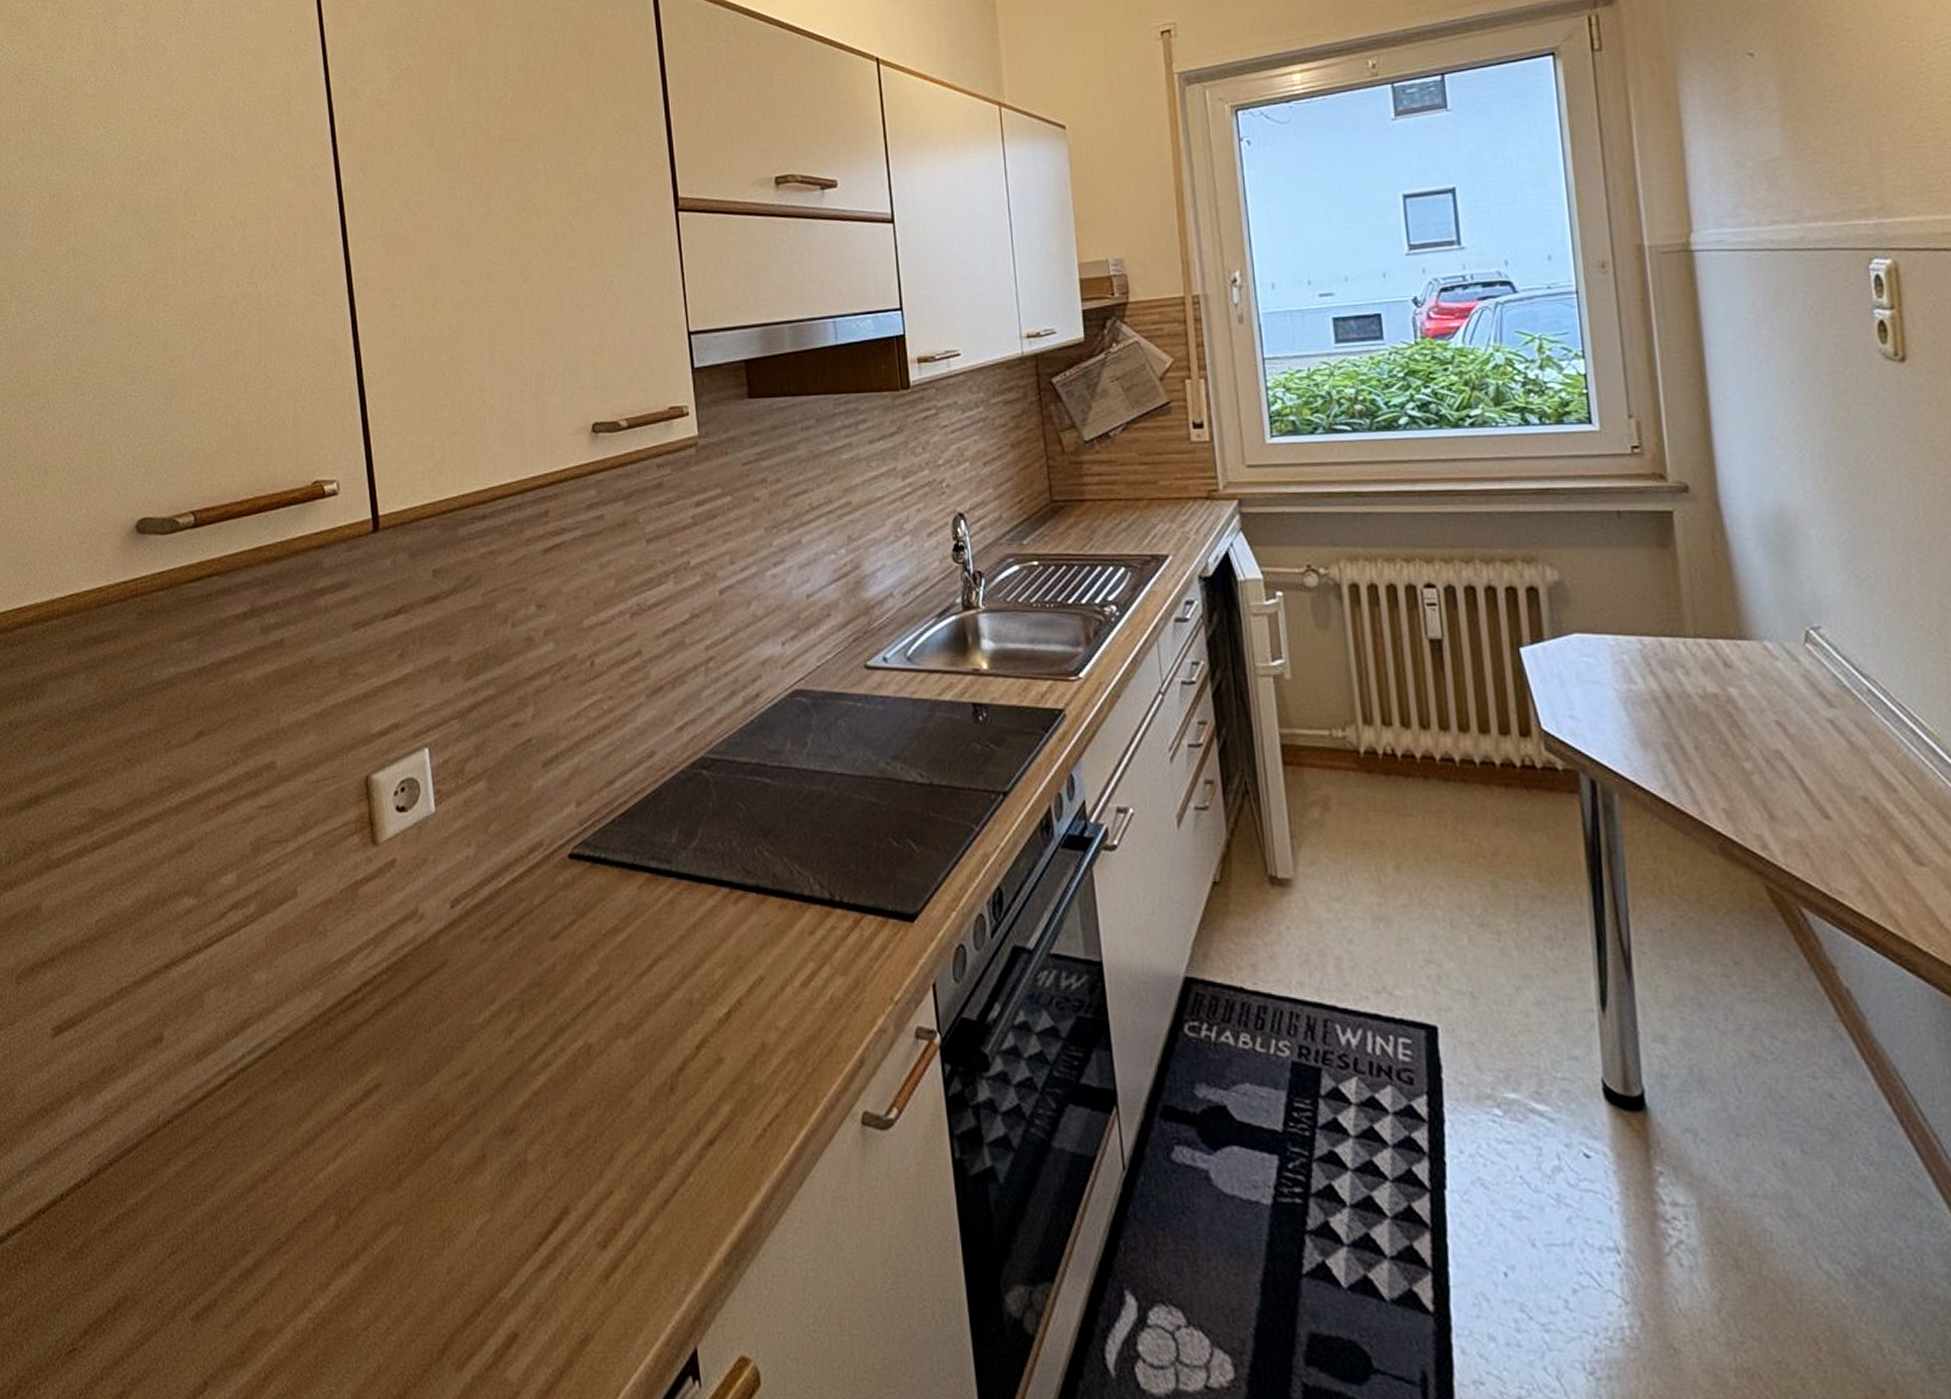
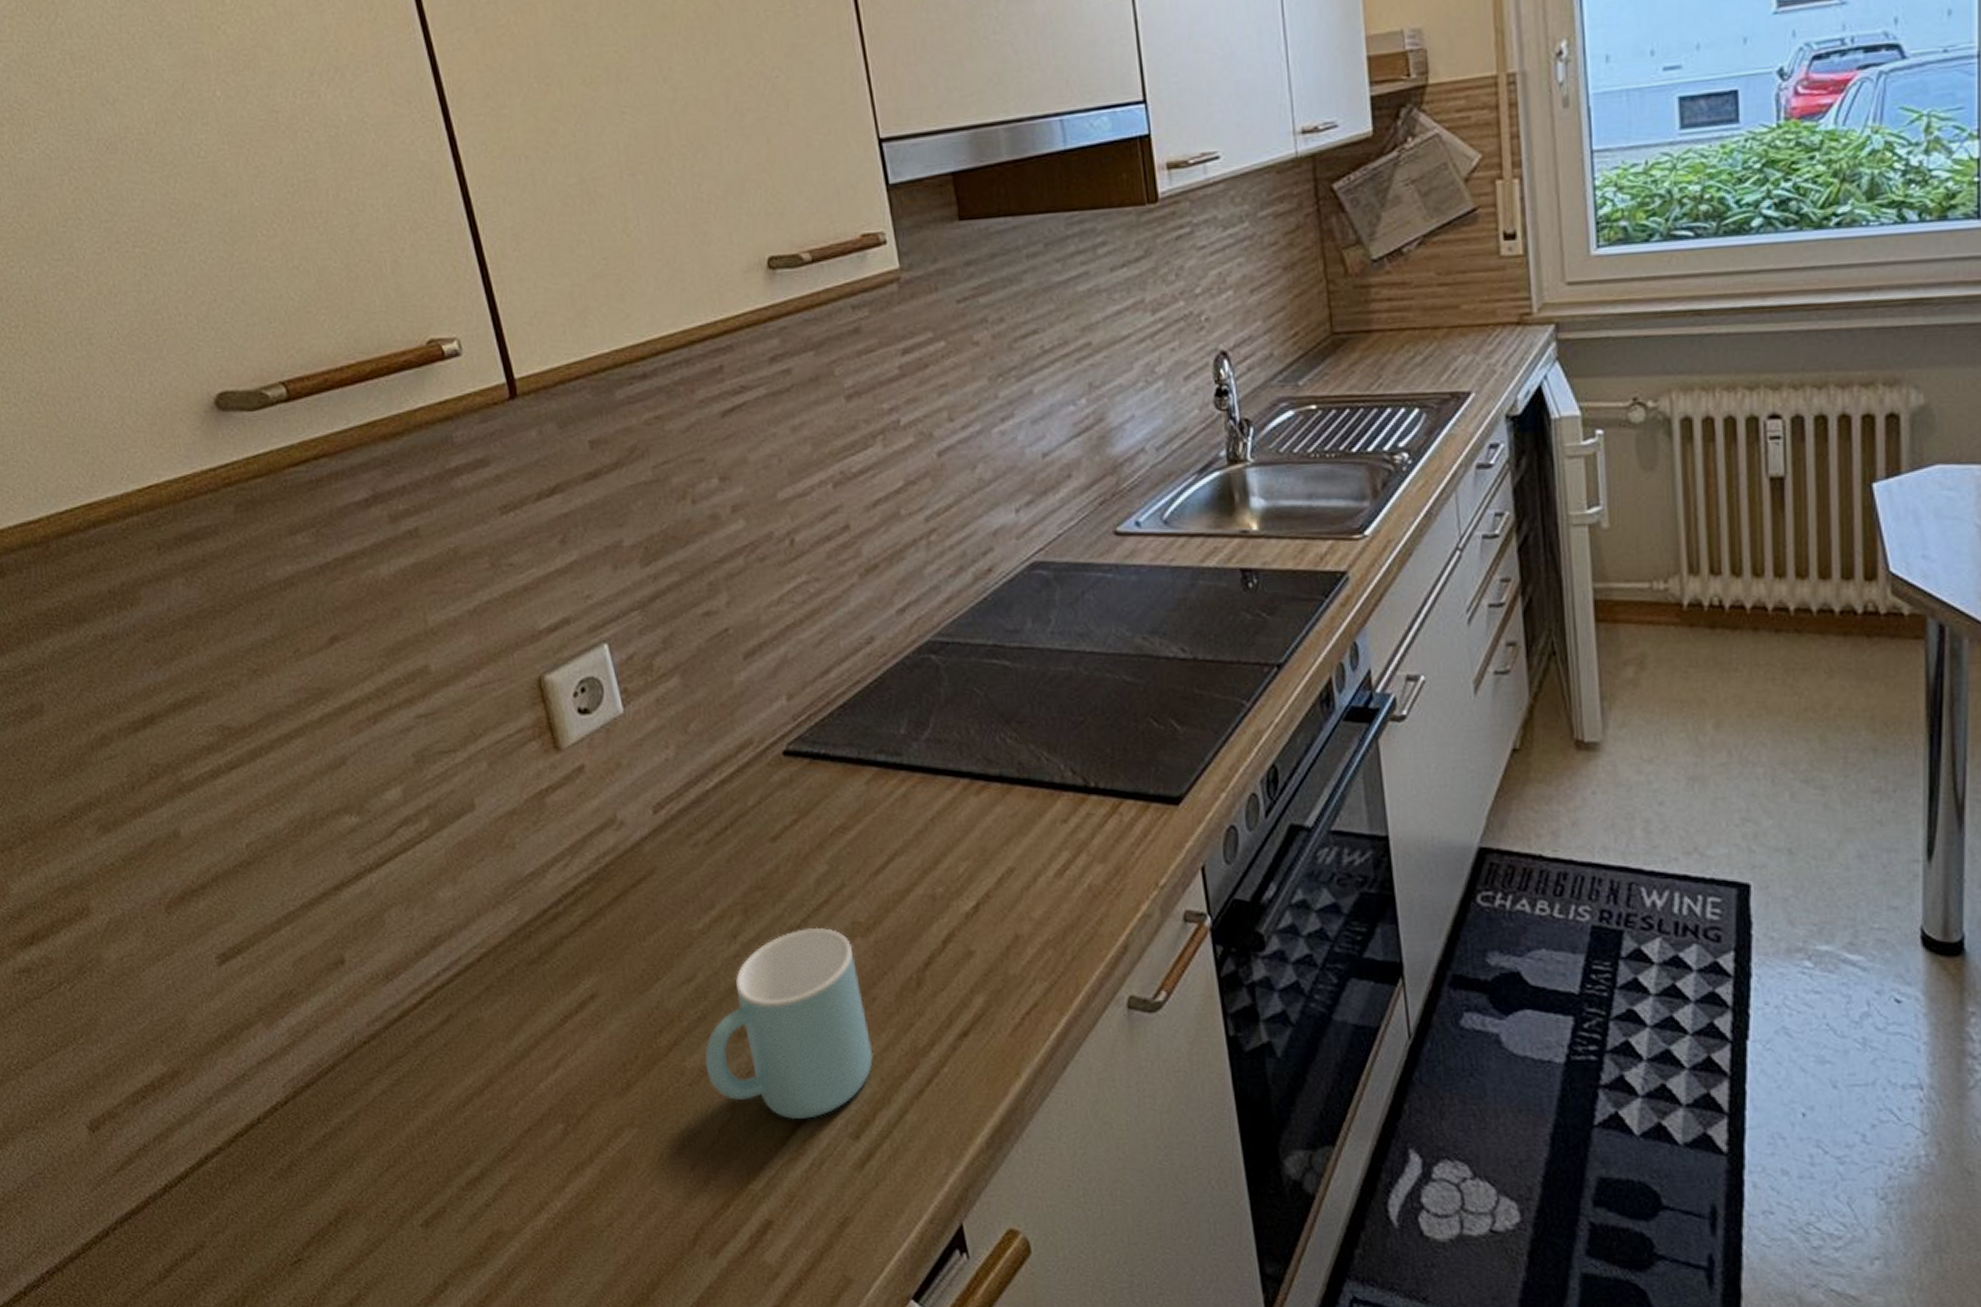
mug: none [471,1026,626,1225] -> present [705,927,874,1120]

